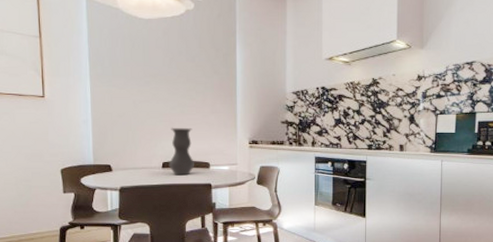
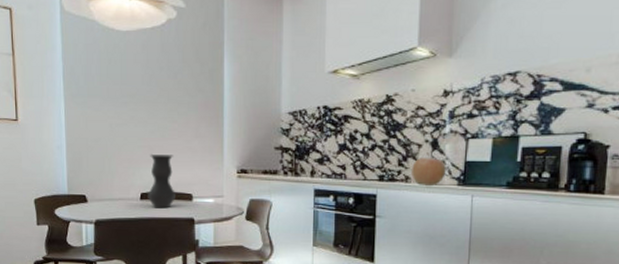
fruit: none [394,126,421,154] -> present [412,153,446,187]

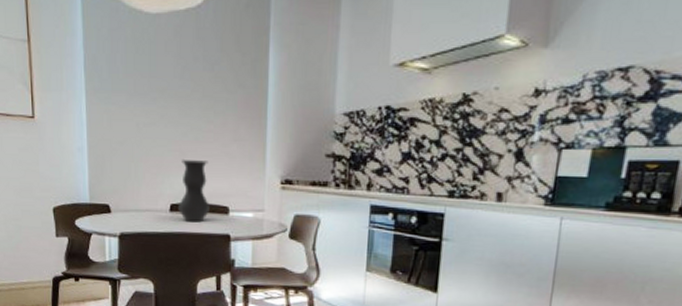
fruit: present [412,153,446,187] -> none [488,165,532,206]

